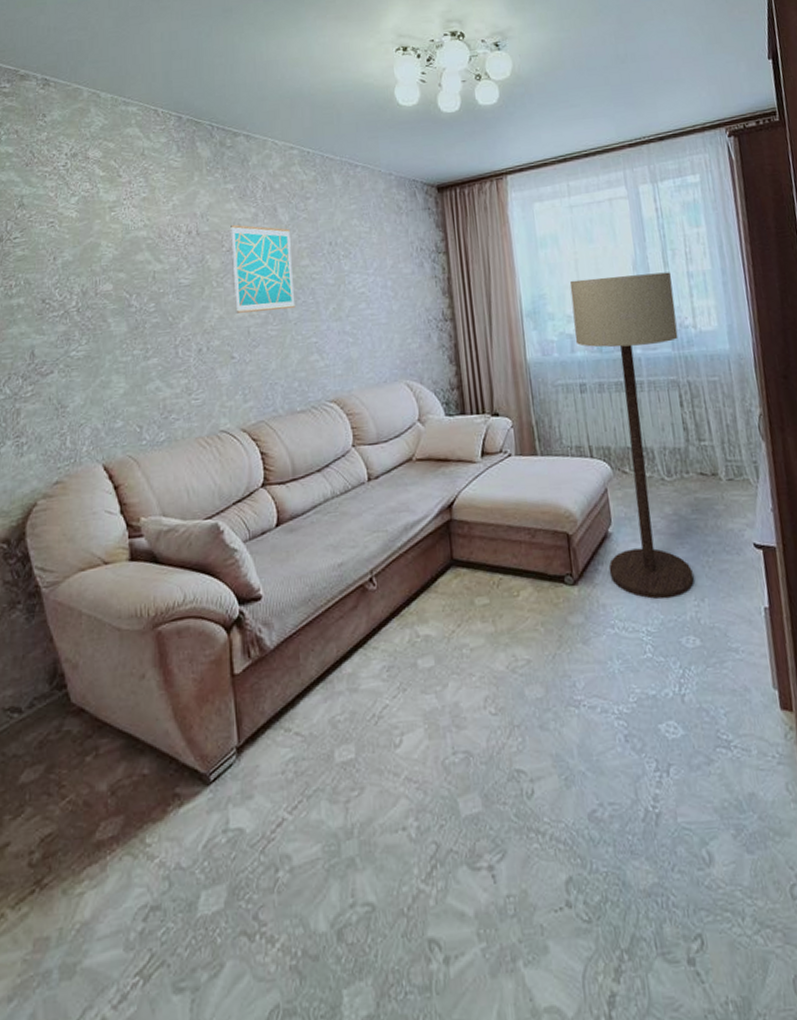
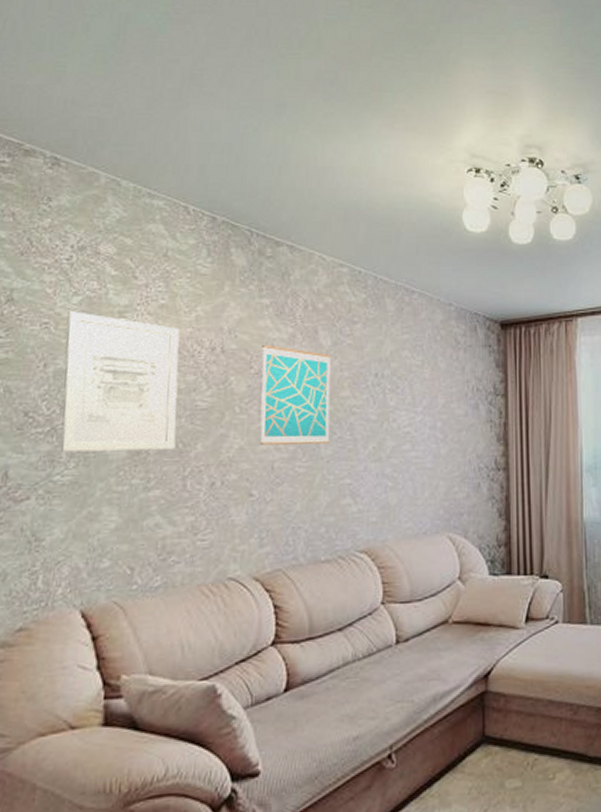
wall art: none [68,210,166,331] -> present [61,311,180,452]

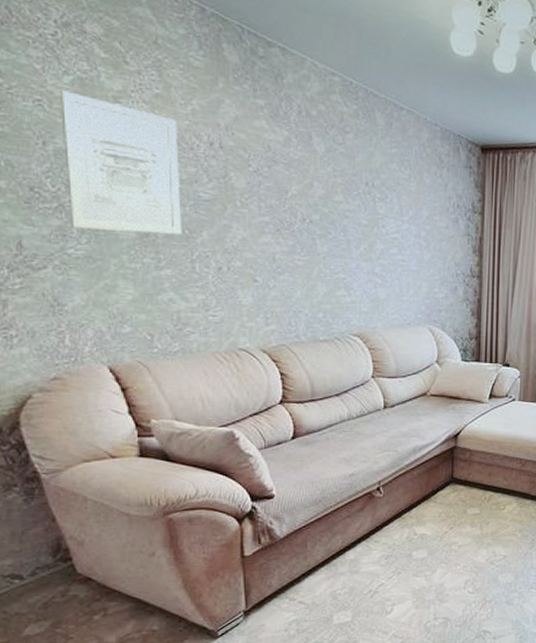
wall art: present [259,344,331,445] -> none [259,144,326,243]

